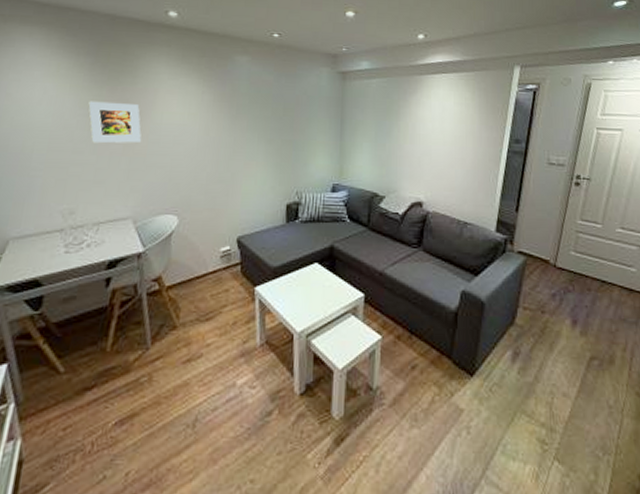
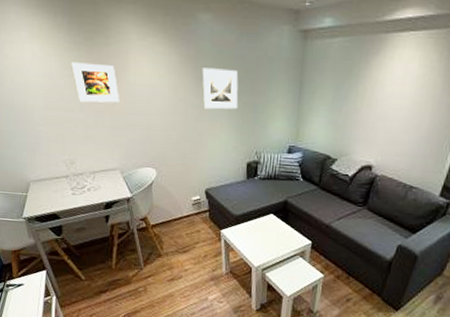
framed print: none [237,106,277,148] -> present [202,67,239,110]

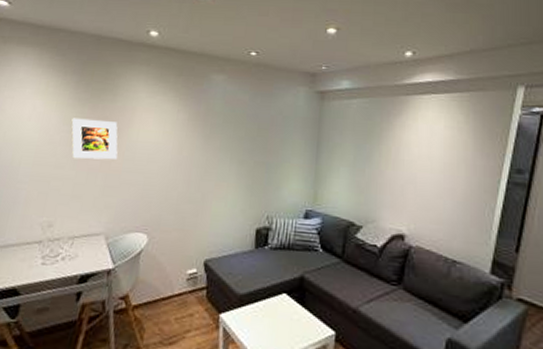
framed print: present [202,67,239,110] -> none [210,125,250,169]

